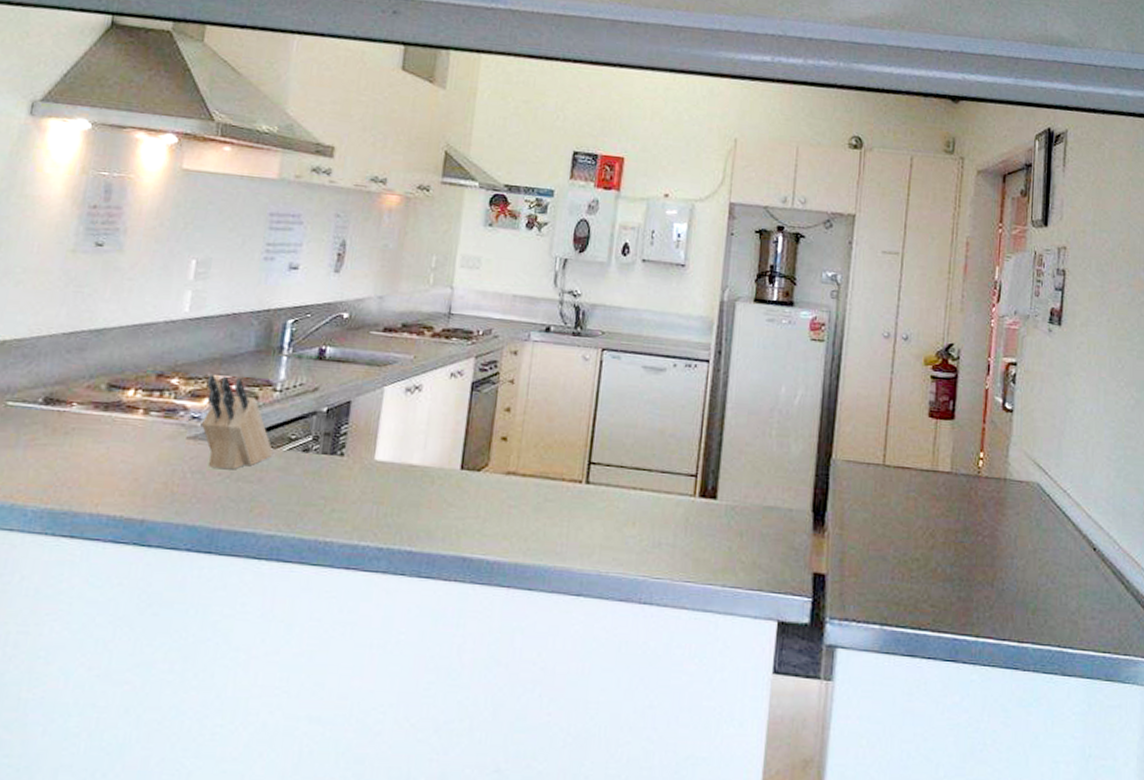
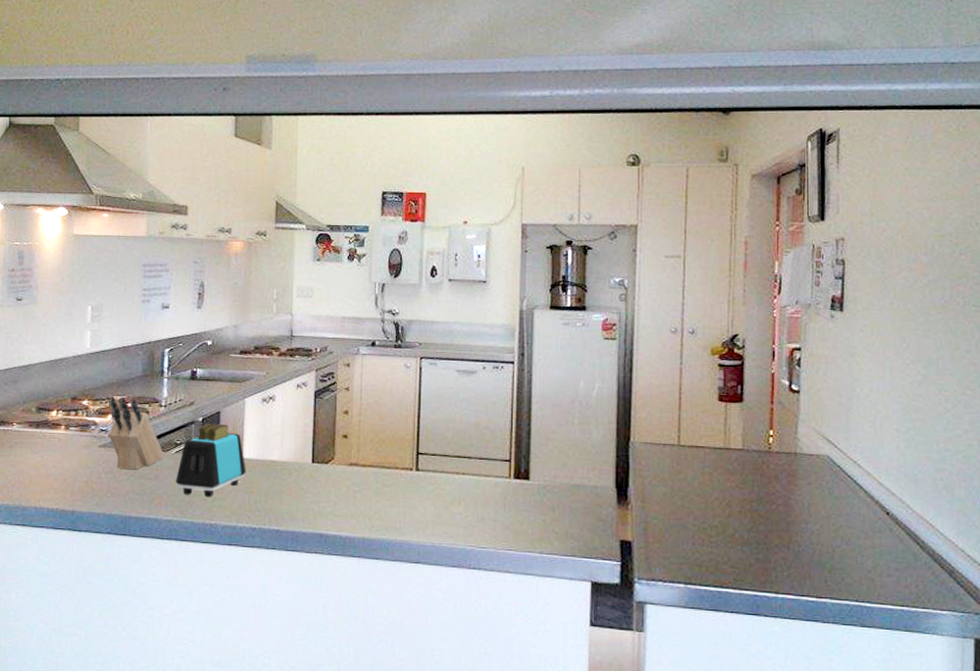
toaster: none [284,414,378,509] -> present [176,423,246,498]

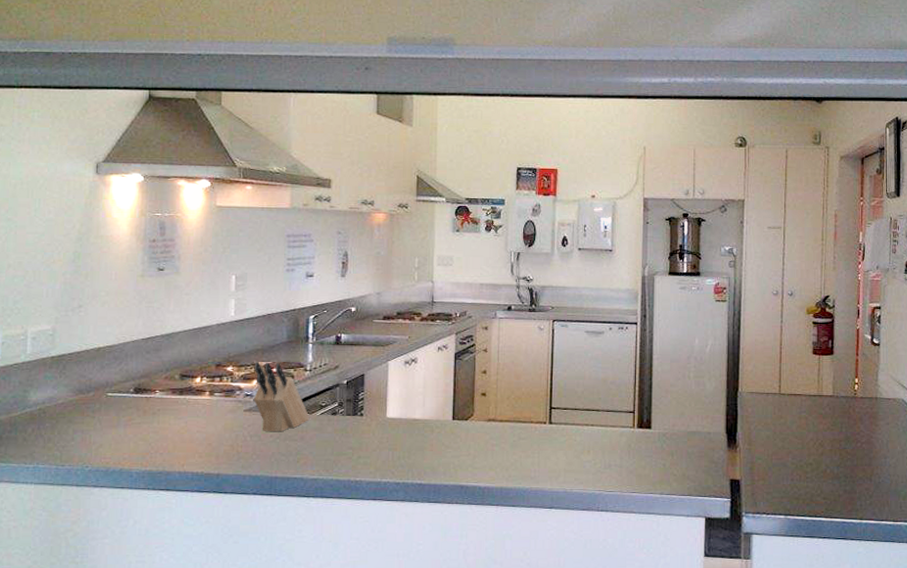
toaster: present [176,423,246,498] -> none [321,385,390,456]

